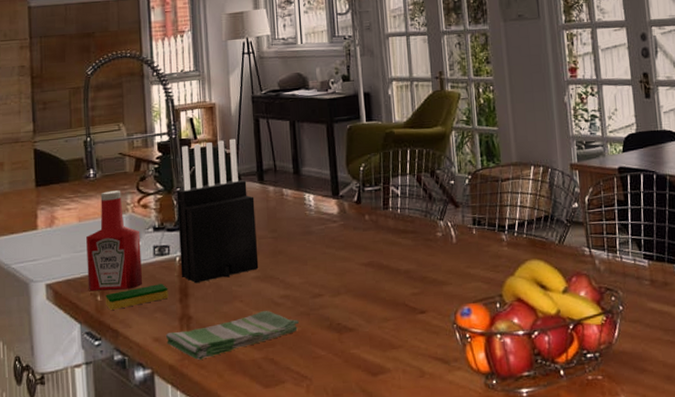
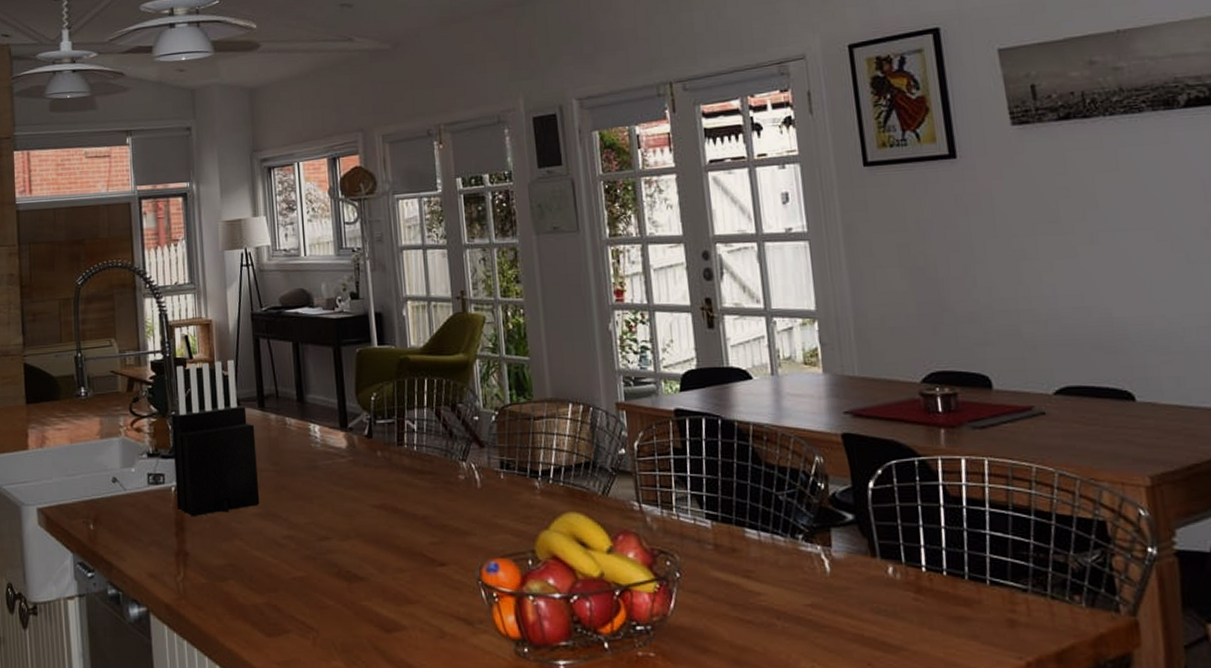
ketchup bottle: present [86,190,142,292] -> none [78,411,136,519]
dish sponge: present [106,284,169,310] -> none [98,515,164,540]
dish towel: present [165,311,300,360] -> none [161,552,305,600]

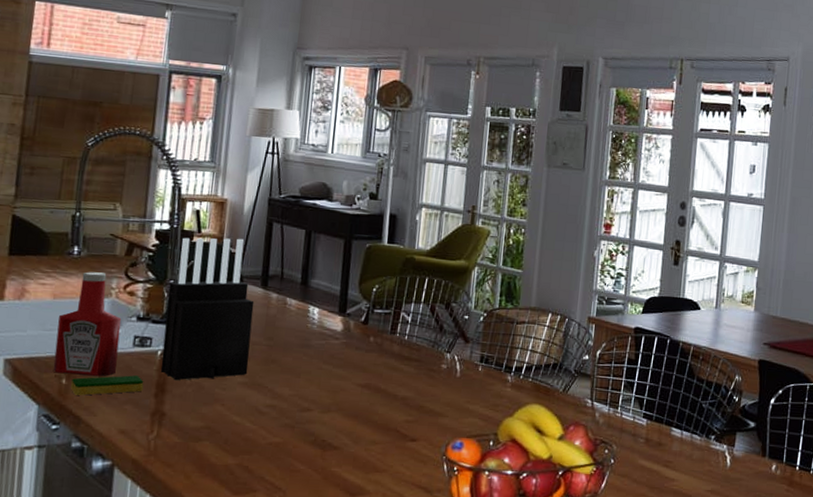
ketchup bottle: none [78,411,136,519] -> present [53,272,122,376]
dish sponge: none [98,515,164,540] -> present [71,375,144,396]

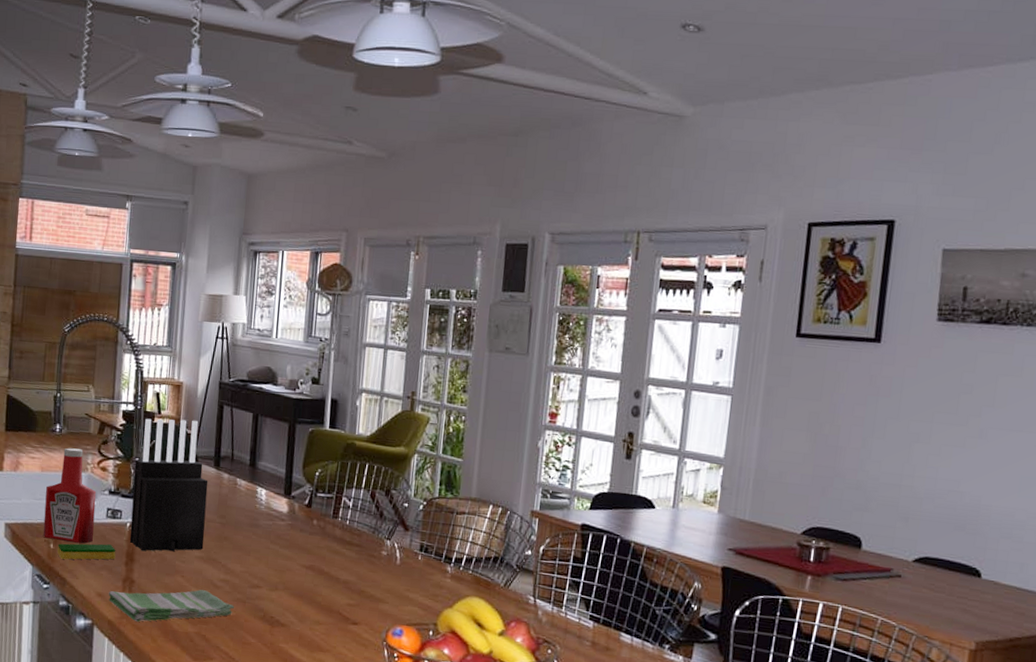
dish towel: none [133,418,282,458] -> present [108,589,235,622]

